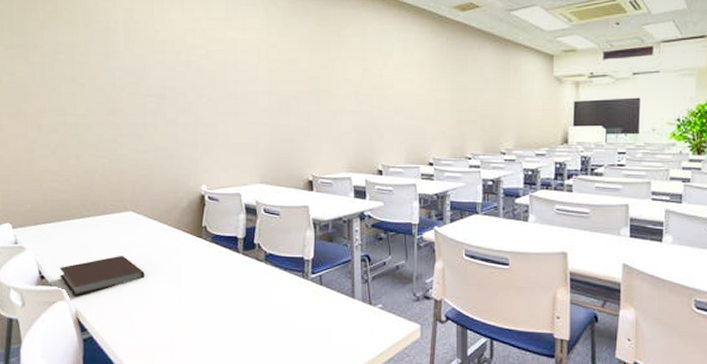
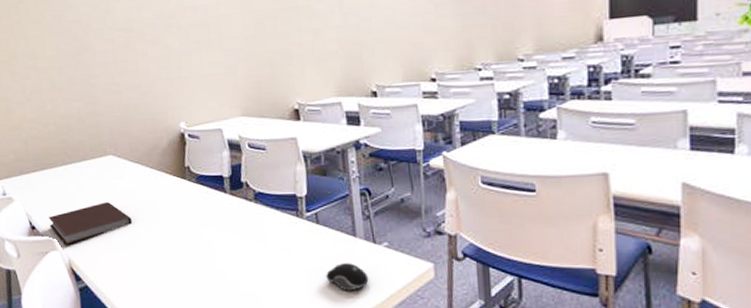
computer mouse: none [325,322,363,347] -> present [326,263,369,290]

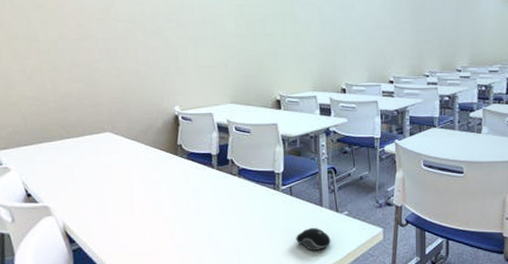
notebook: present [48,201,132,246] -> none [44,173,126,212]

